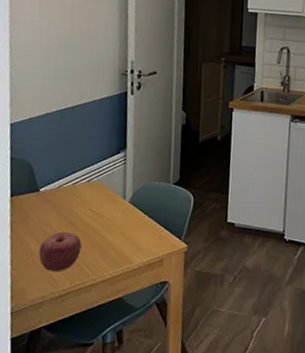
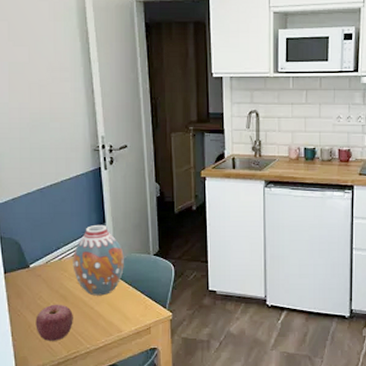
vase: none [86,149,143,224] -> present [73,224,124,296]

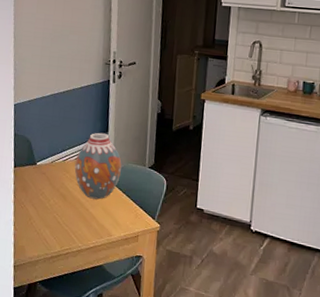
apple: present [35,304,73,341] -> none [35,201,70,236]

